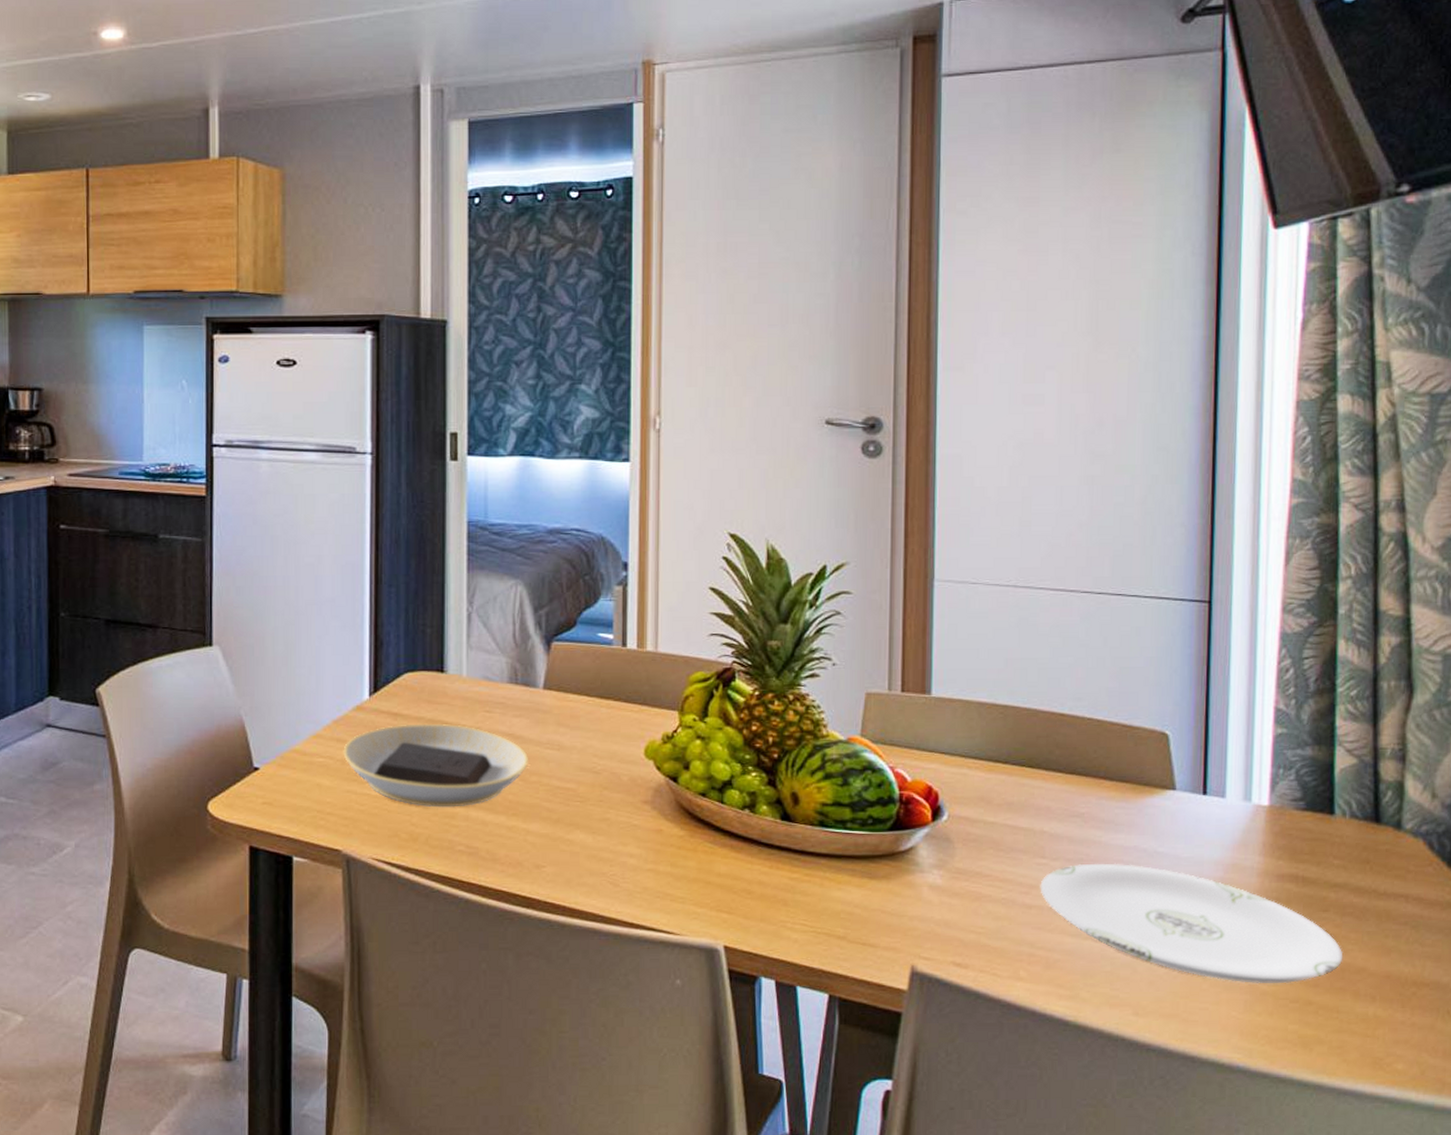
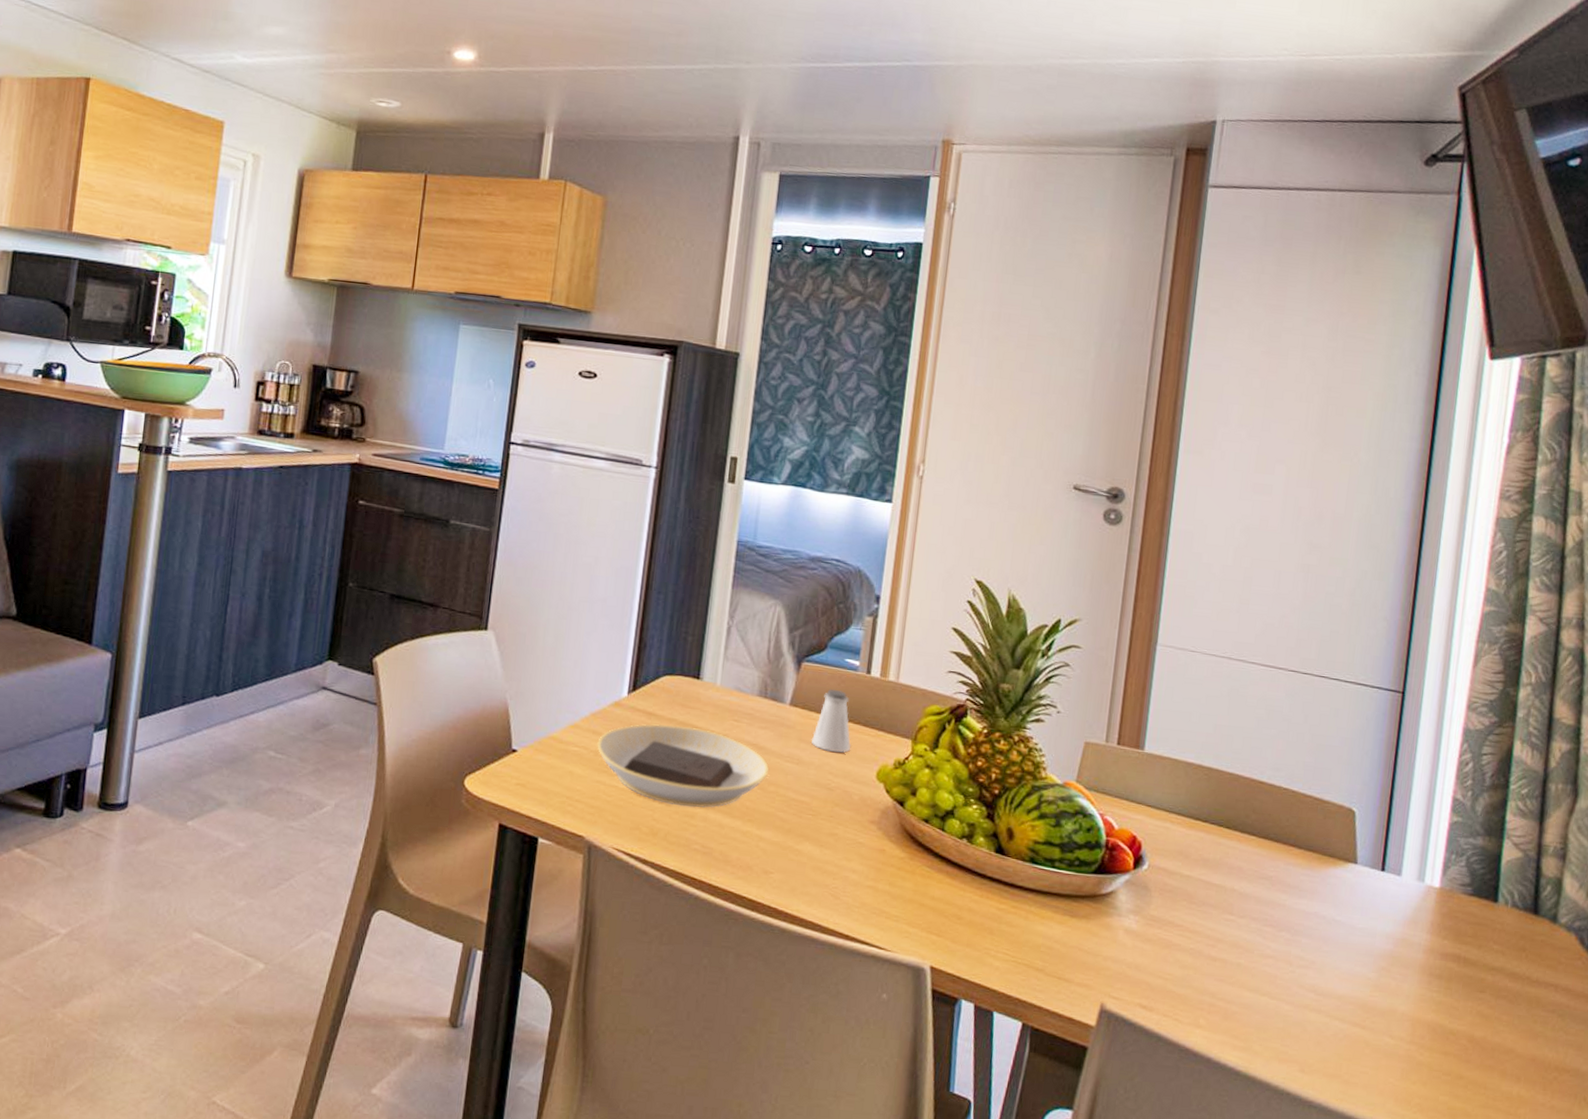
saltshaker: none [570,667,614,734] -> present [811,688,852,753]
plate: present [1040,863,1343,983] -> none [1225,924,1495,1056]

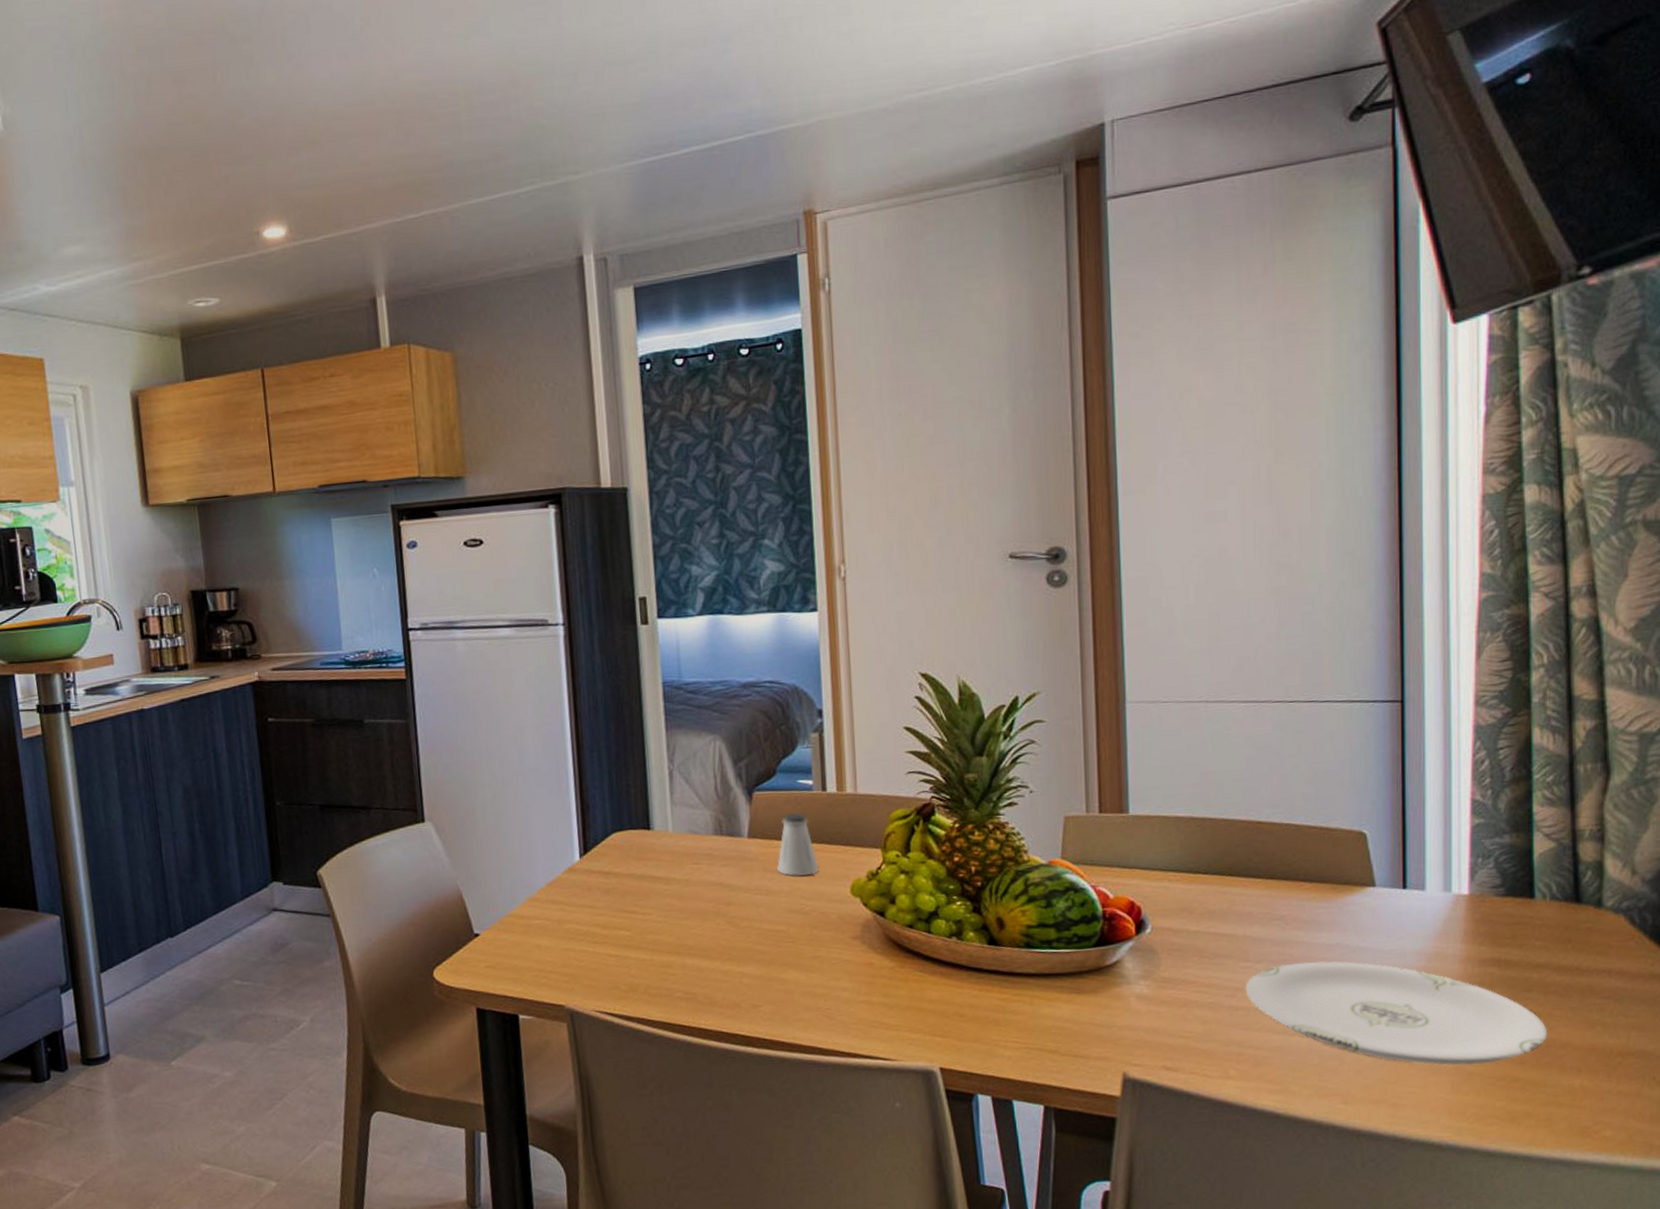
plate: present [597,723,769,808] -> none [559,878,738,958]
plate: none [1225,924,1495,1056] -> present [1245,960,1548,1066]

